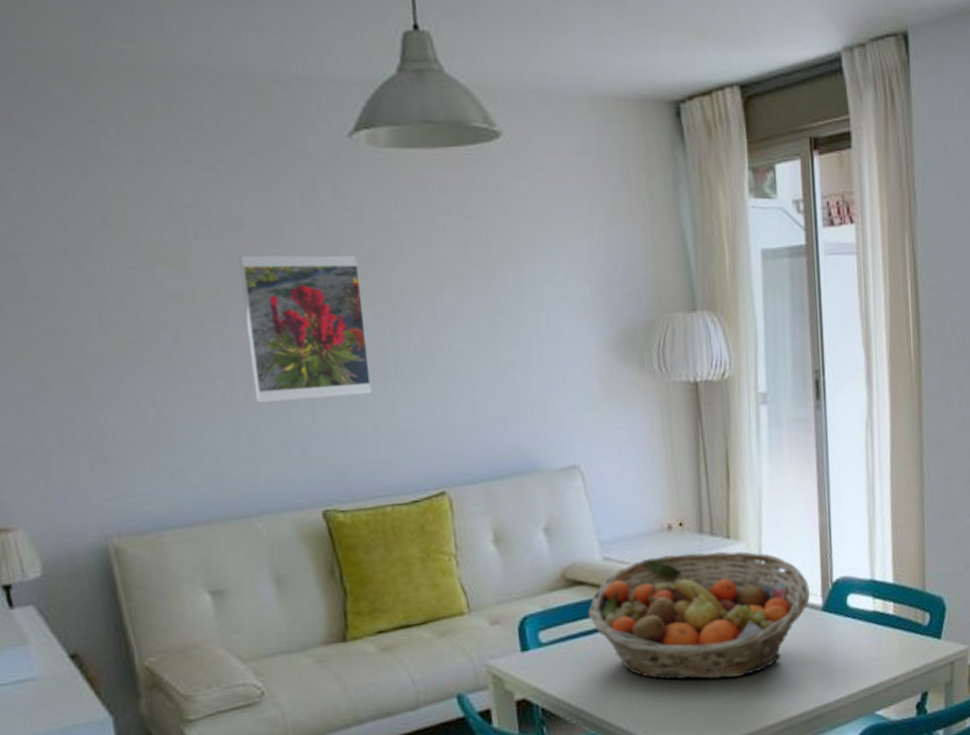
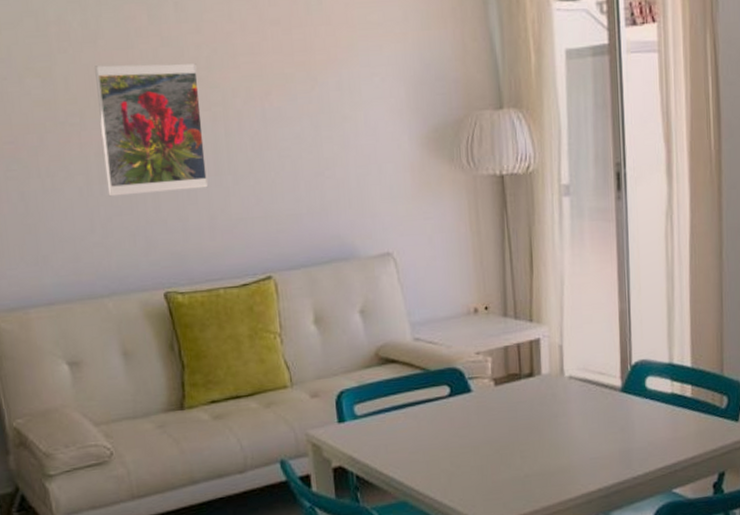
fruit basket: present [588,551,810,680] -> none [399,334,609,454]

